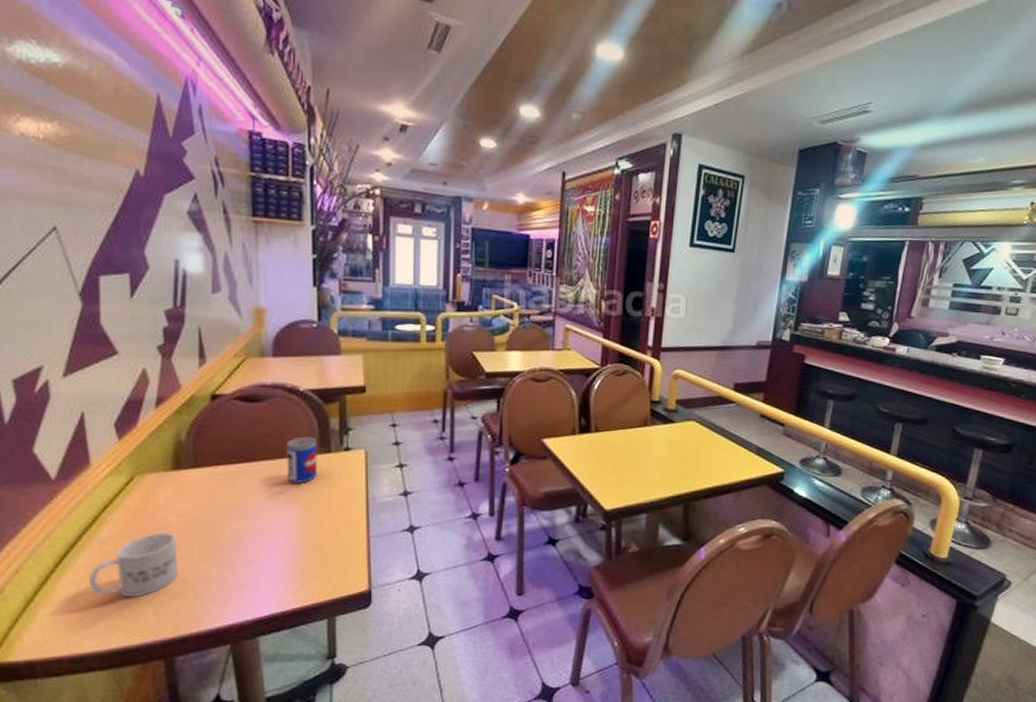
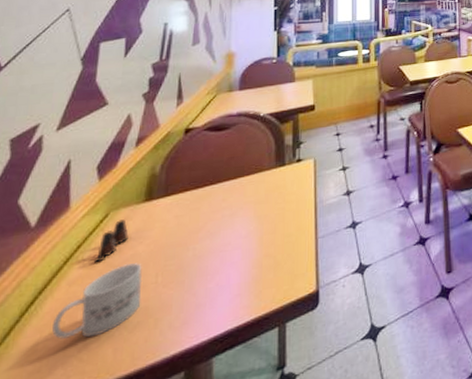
salt shaker: none [125,485,158,526] -> present [95,219,129,263]
beer can: present [286,436,317,483] -> none [246,154,273,198]

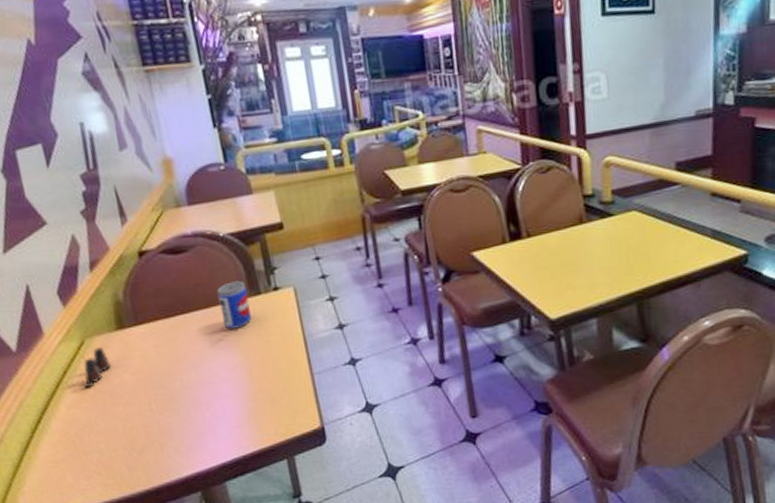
mug: present [52,263,143,340] -> none [63,390,143,456]
beer can: none [246,154,273,198] -> present [217,281,252,329]

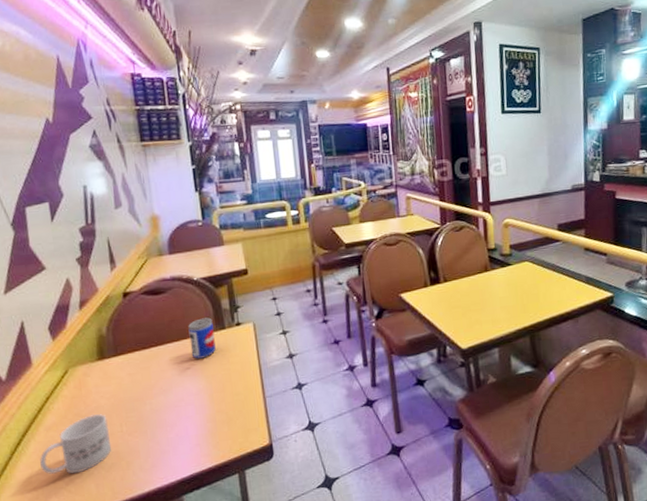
mug: none [63,390,143,456] -> present [40,414,112,475]
salt shaker: present [83,347,111,389] -> none [64,375,90,413]

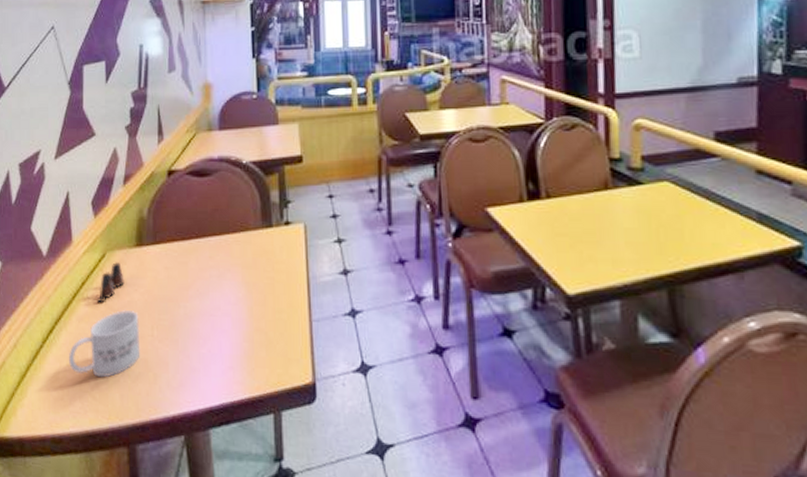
salt shaker: none [64,375,90,413] -> present [97,262,124,304]
beer can: present [188,317,216,359] -> none [232,211,260,260]

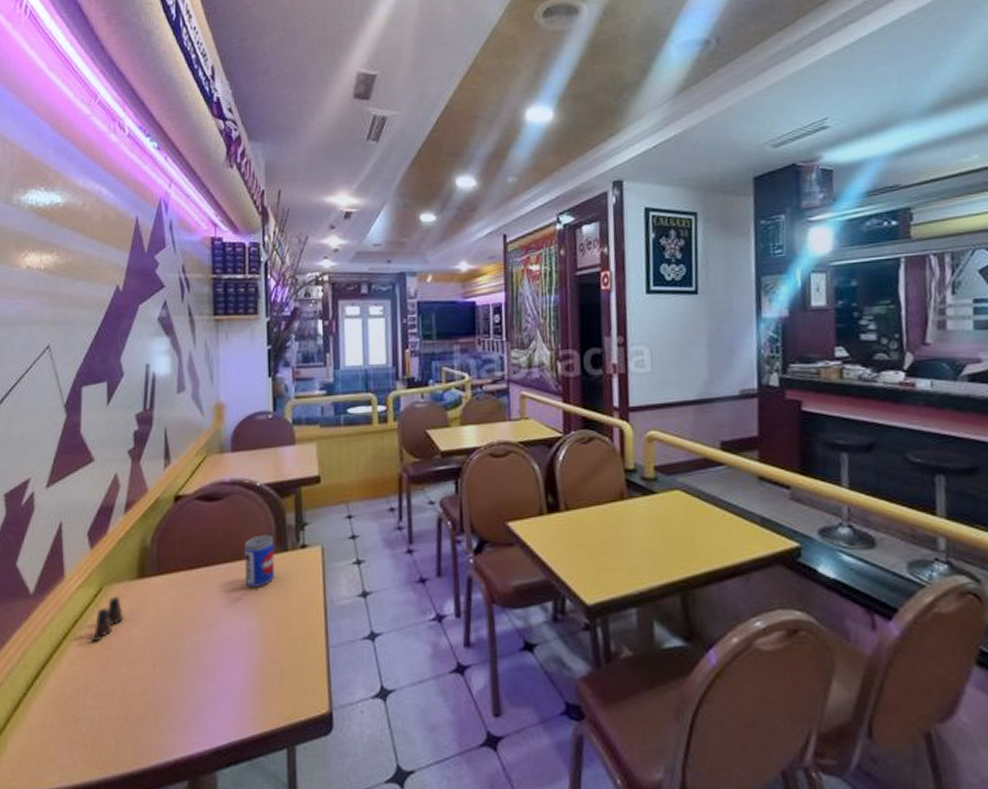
mug: present [69,309,141,378] -> none [57,647,140,724]
beer can: none [232,211,260,260] -> present [244,535,274,588]

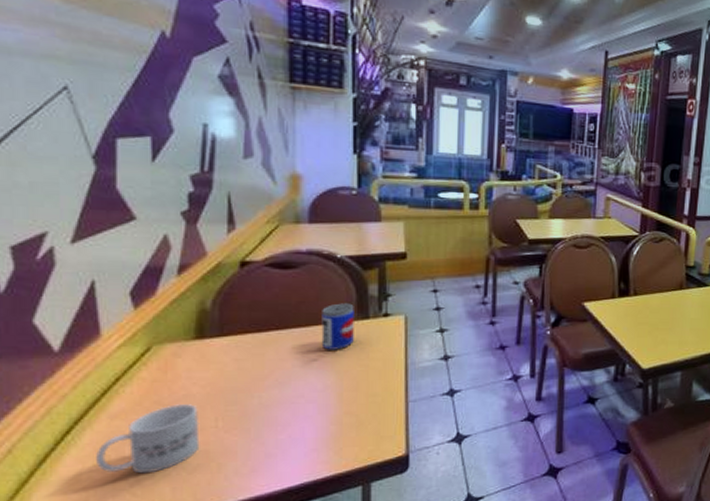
mug: none [57,647,140,724] -> present [96,403,200,474]
salt shaker: present [92,596,123,642] -> none [139,356,178,399]

